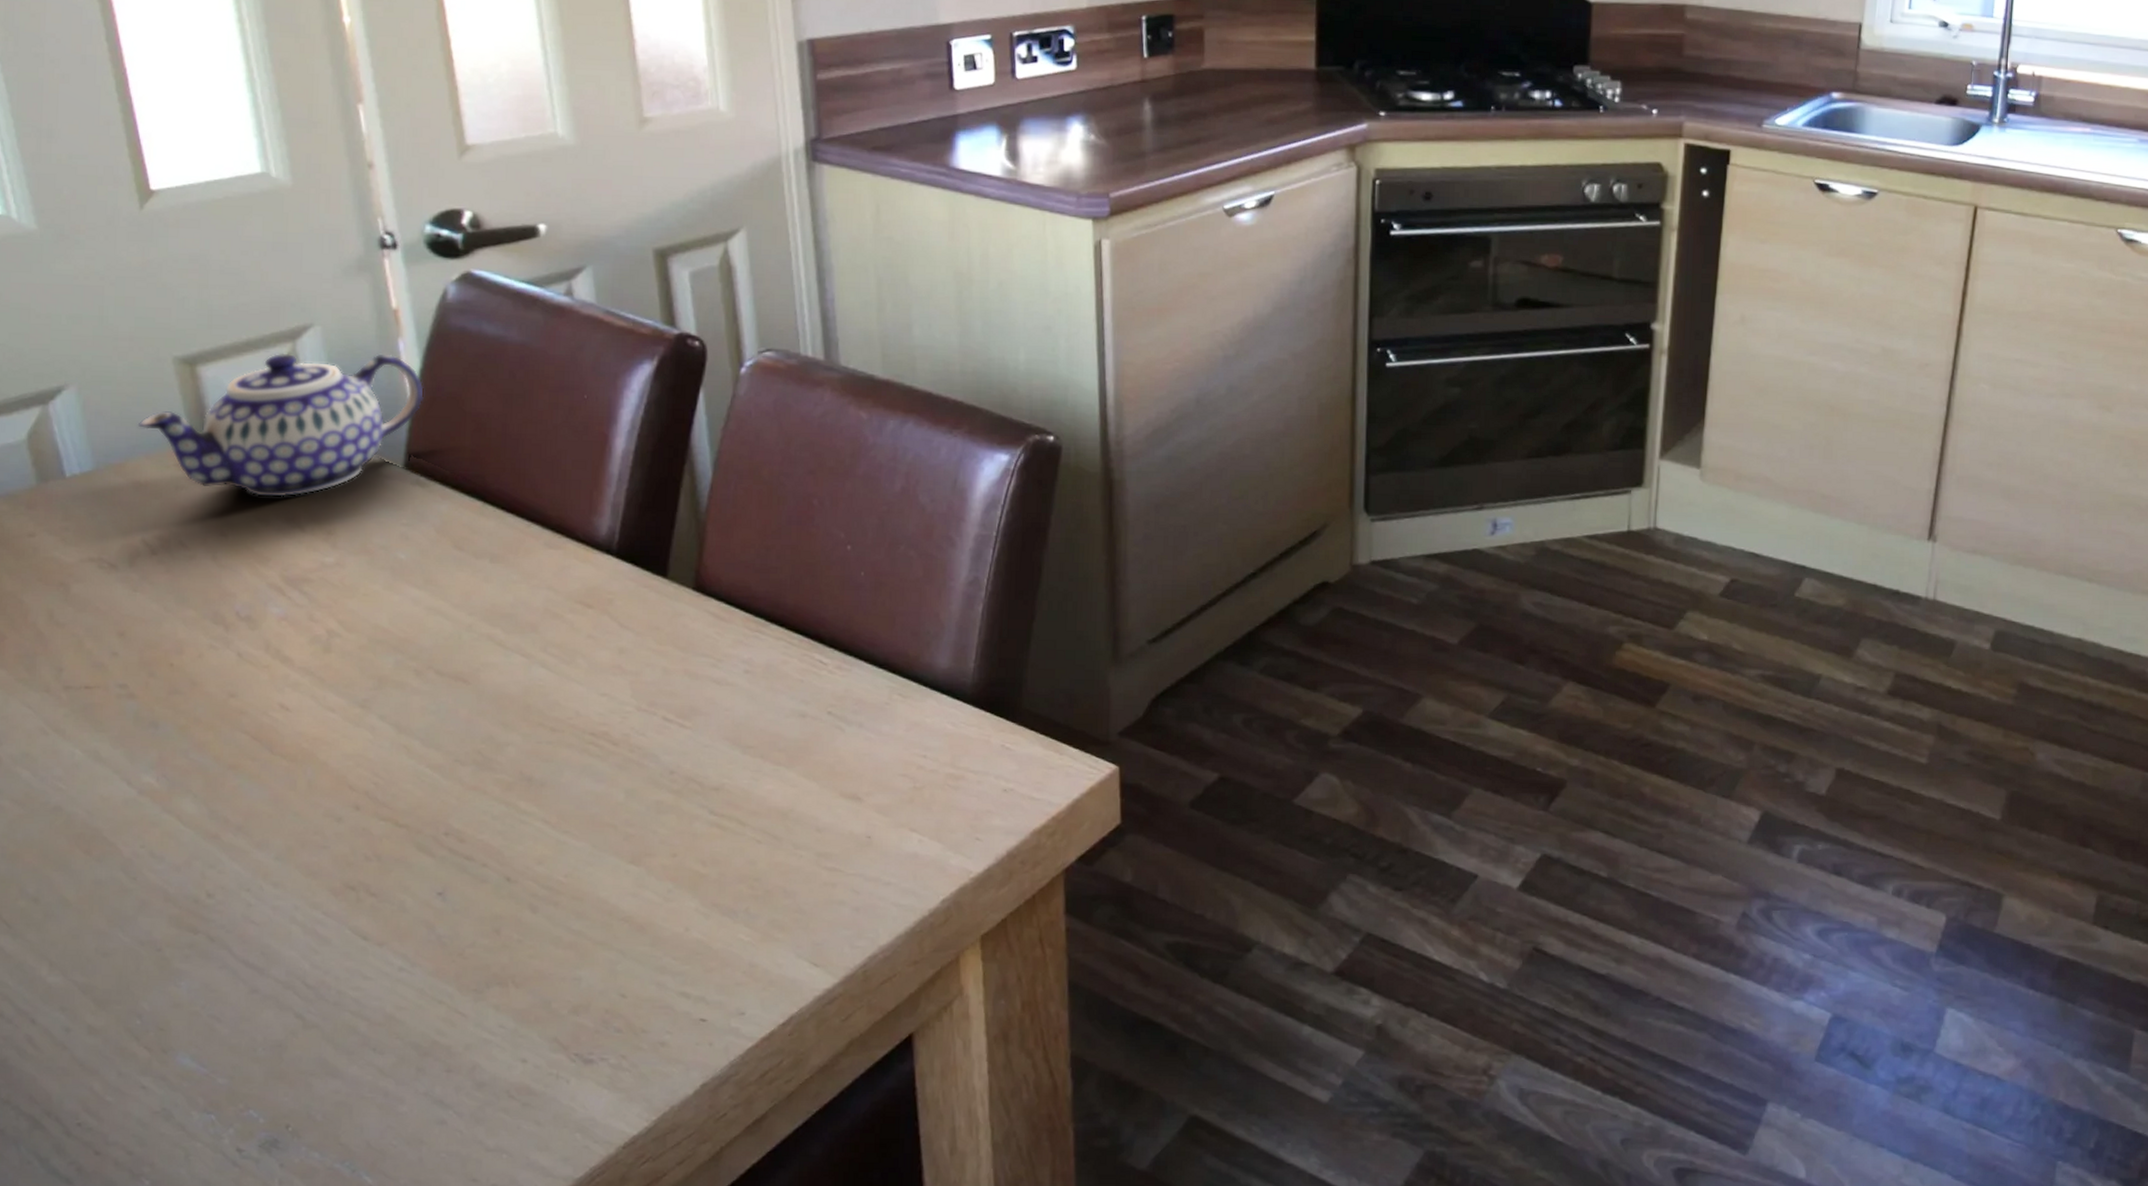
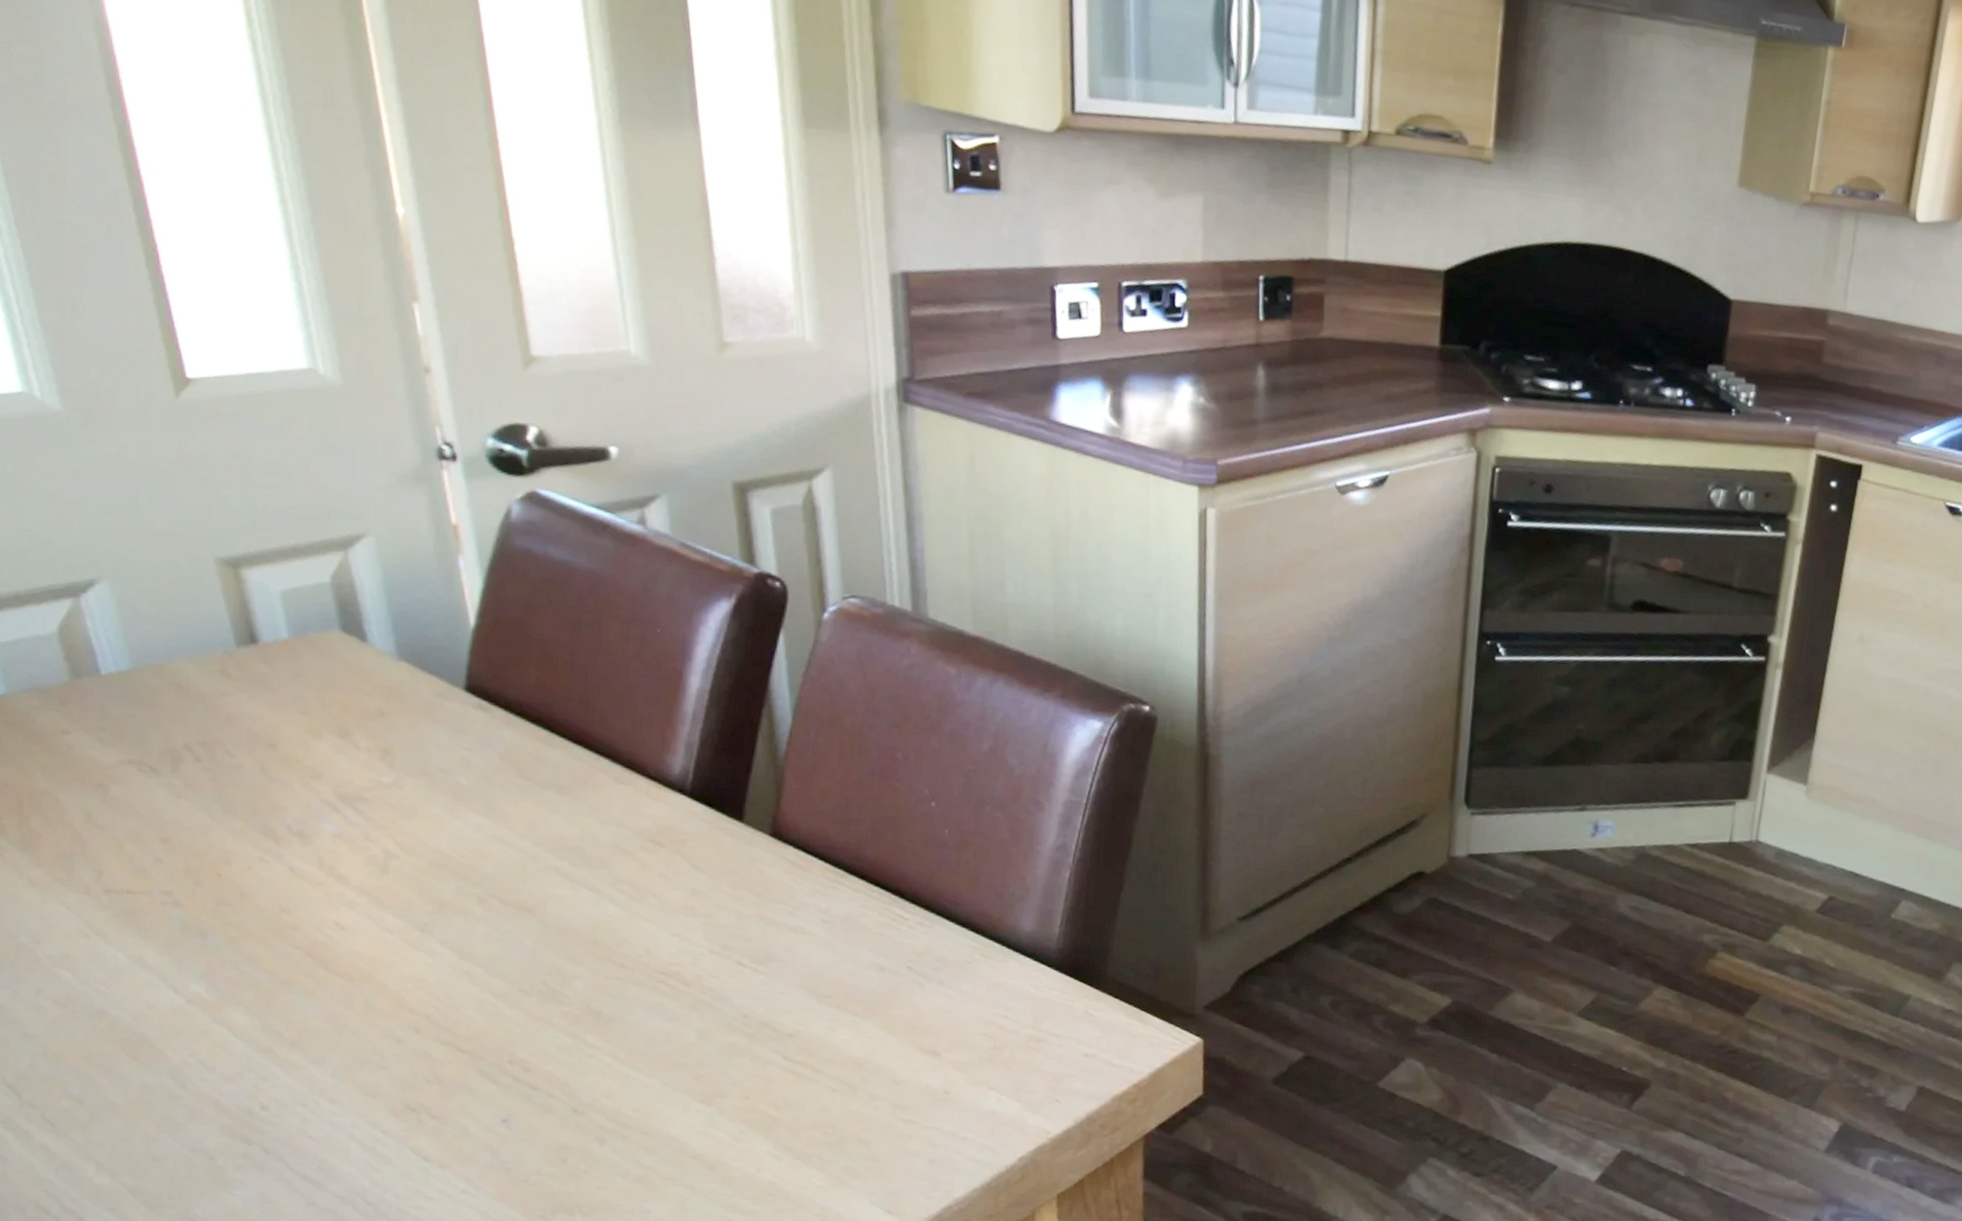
teapot: present [137,353,424,497] -> none [177,561,486,712]

